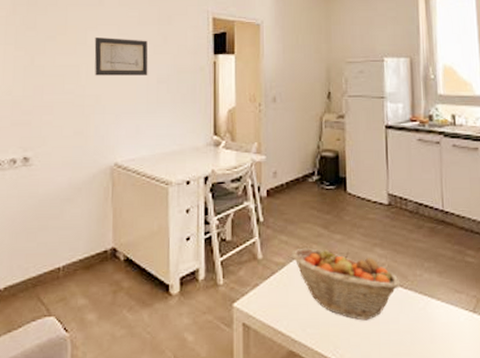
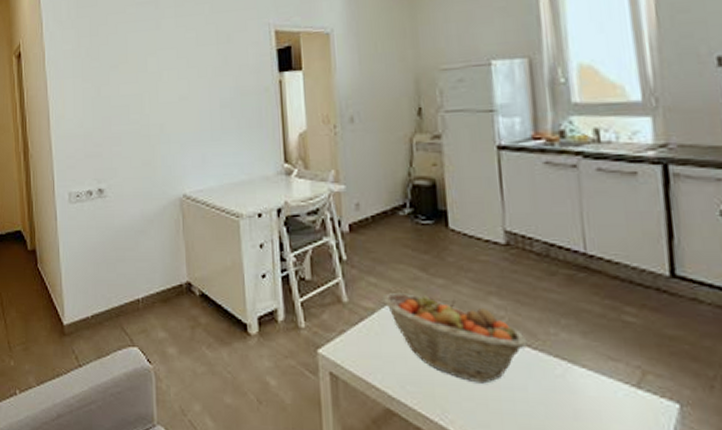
wall art: present [94,38,148,76] -> none [155,62,210,104]

